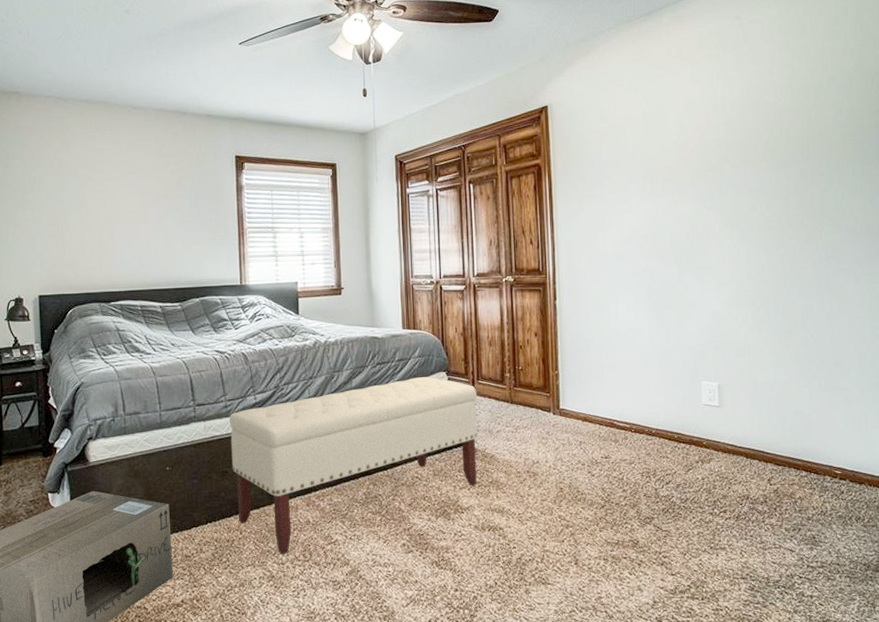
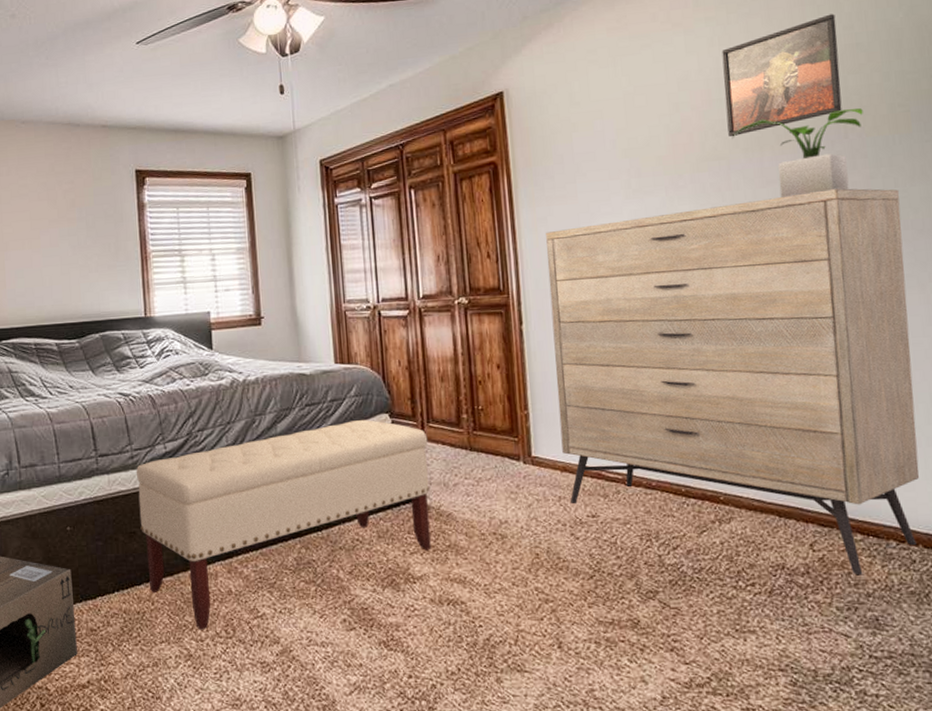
dresser: none [578,199,849,503] -> present [546,188,920,574]
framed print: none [719,59,806,154] -> present [722,14,842,137]
potted plant: none [723,136,821,204] -> present [732,108,863,198]

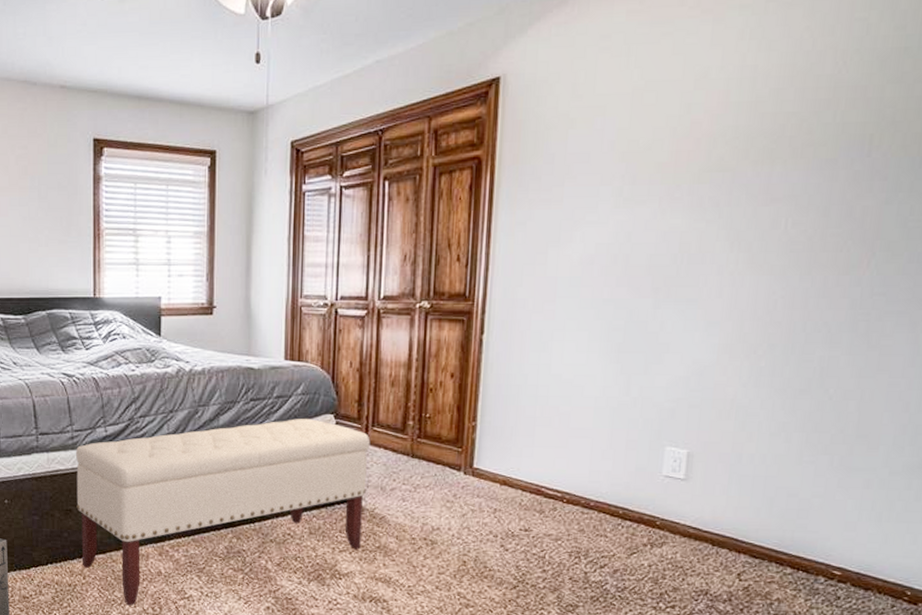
dresser: present [546,188,920,574] -> none [505,213,912,606]
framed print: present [722,14,842,137] -> none [739,10,889,147]
potted plant: present [732,108,863,198] -> none [742,124,895,218]

